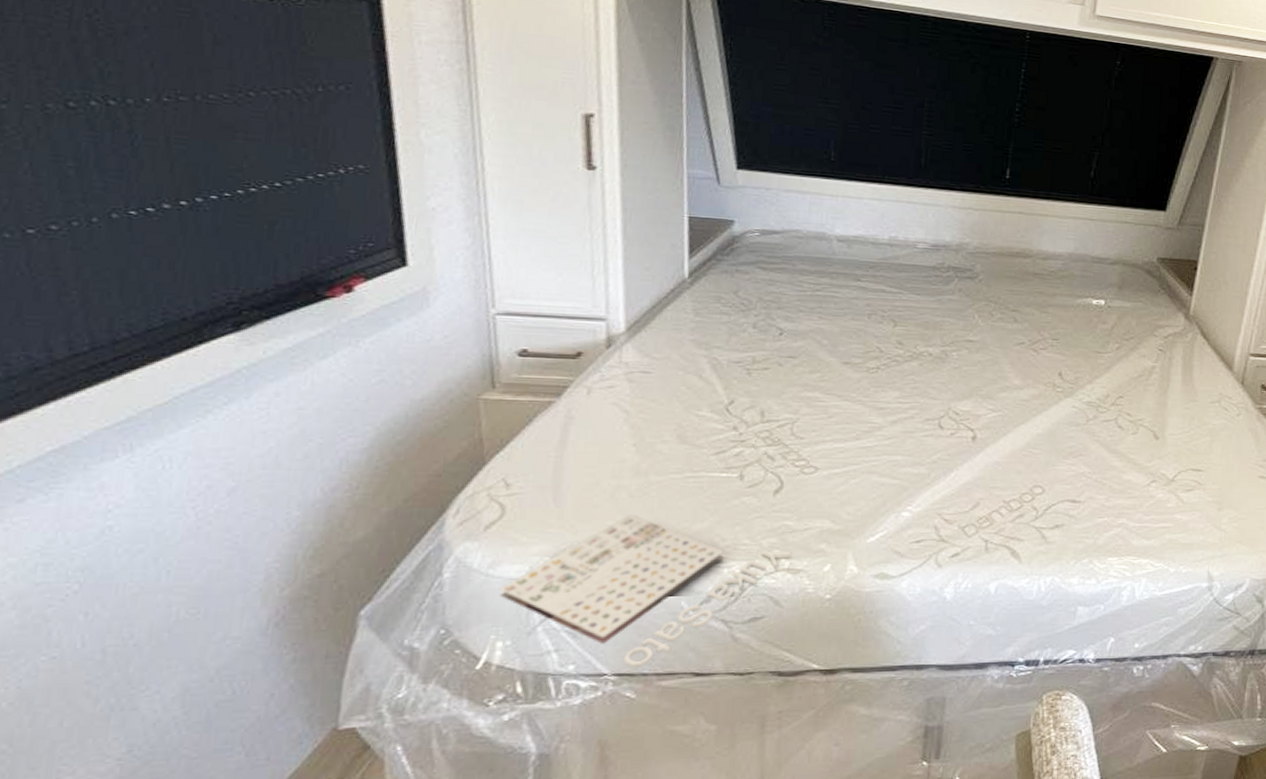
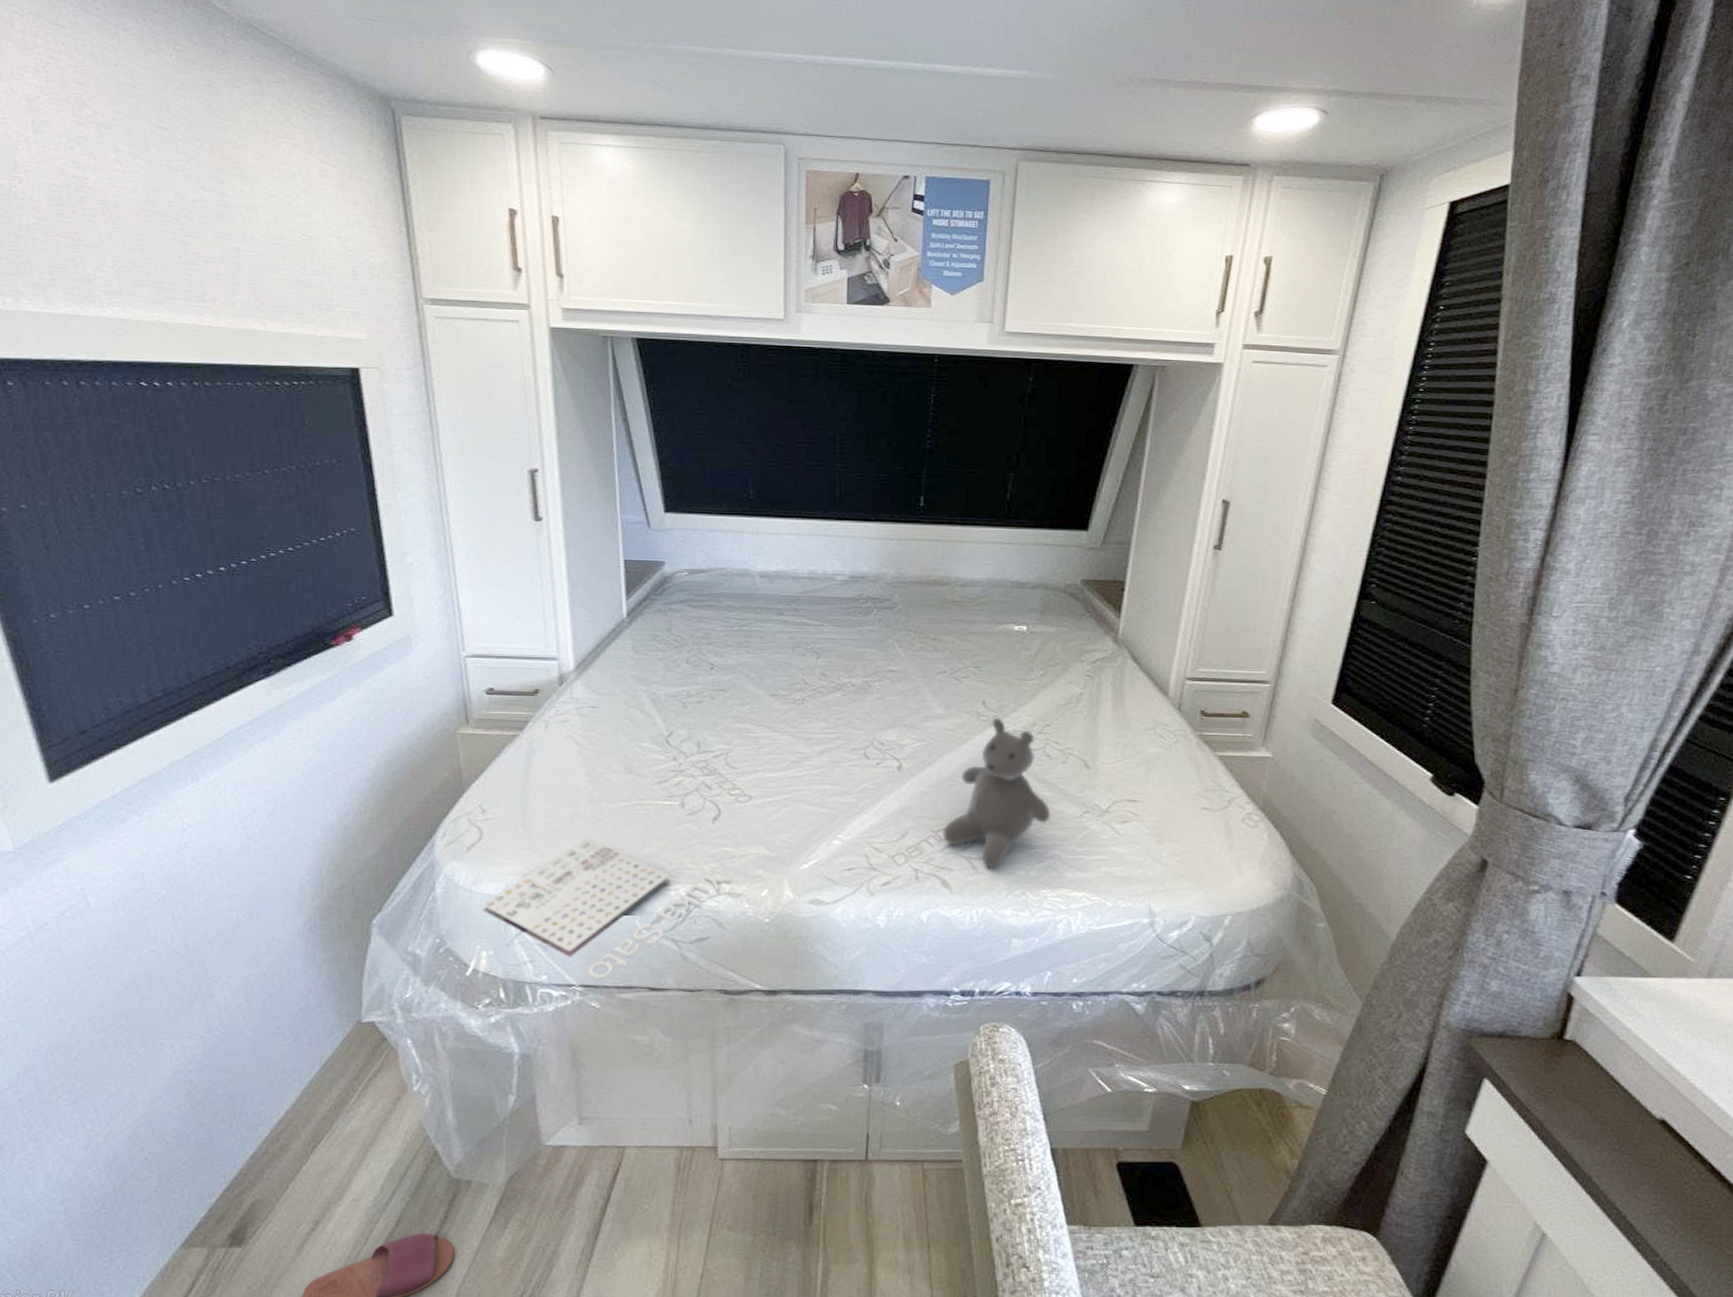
stuffed bear: none [1014,389,1120,538] -> present [942,717,1051,868]

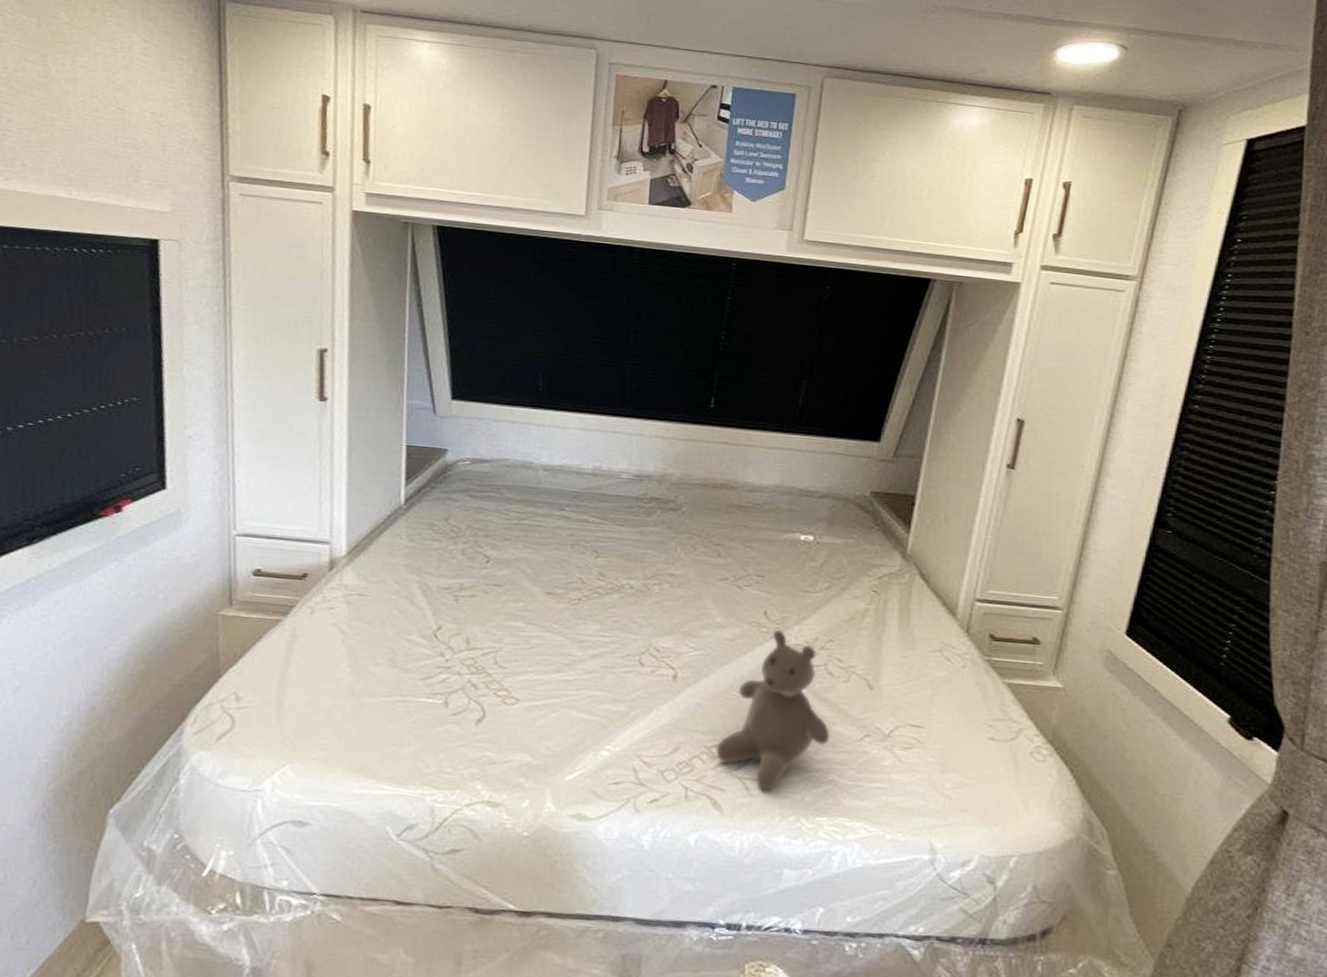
magazine: present [481,839,732,981] -> none [225,735,492,891]

